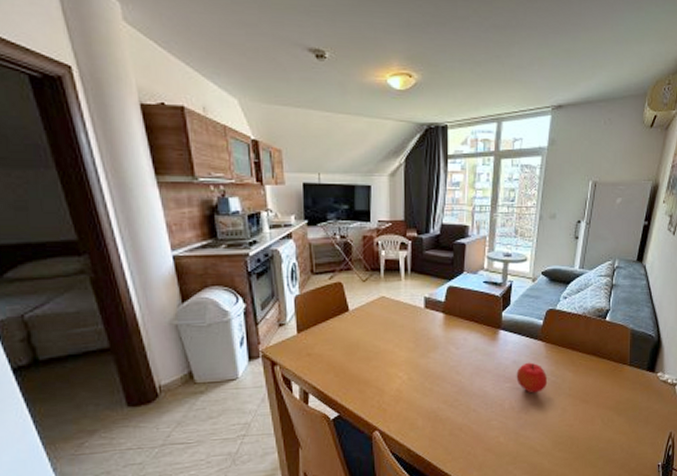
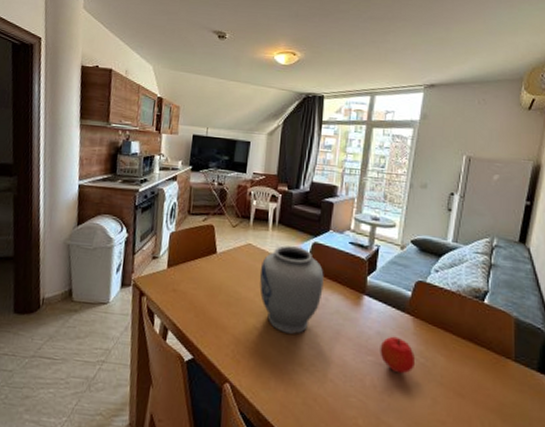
vase: none [396,293,461,377] -> present [259,245,324,334]

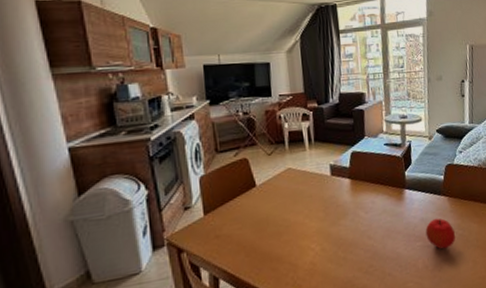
vase: present [259,245,324,334] -> none [304,159,369,246]

